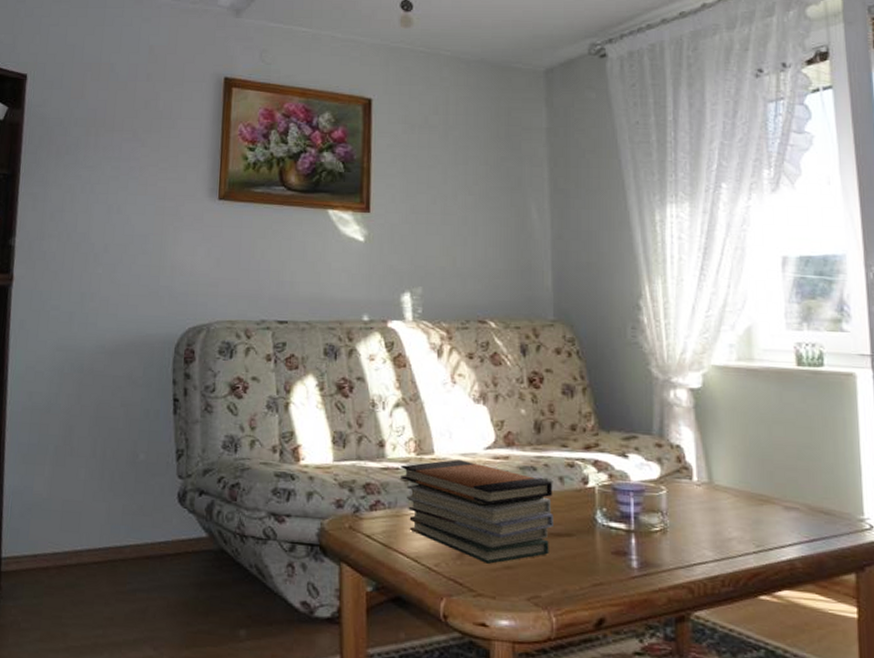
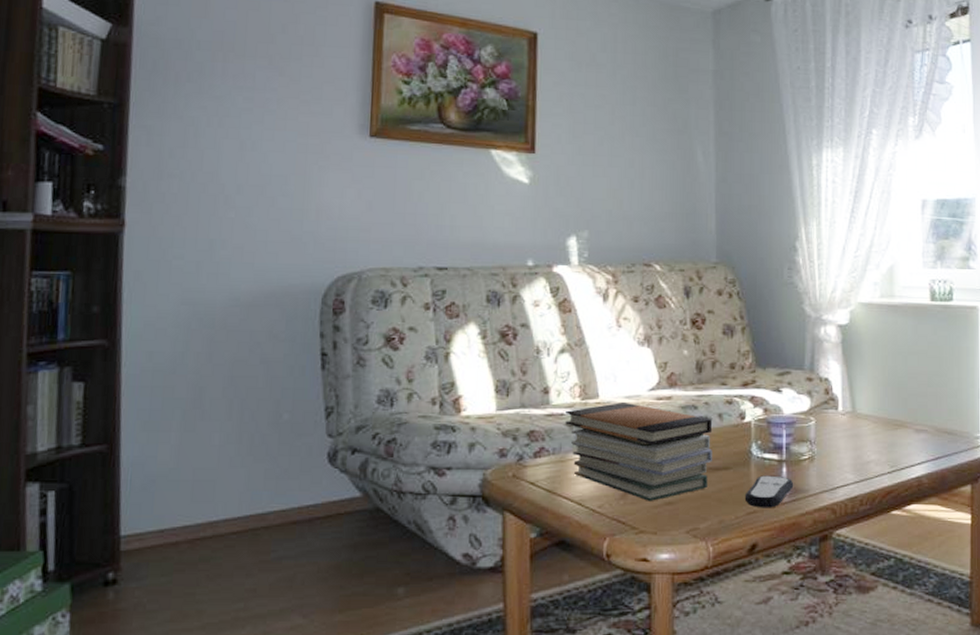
remote control: none [589,545,645,582] -> present [744,475,794,508]

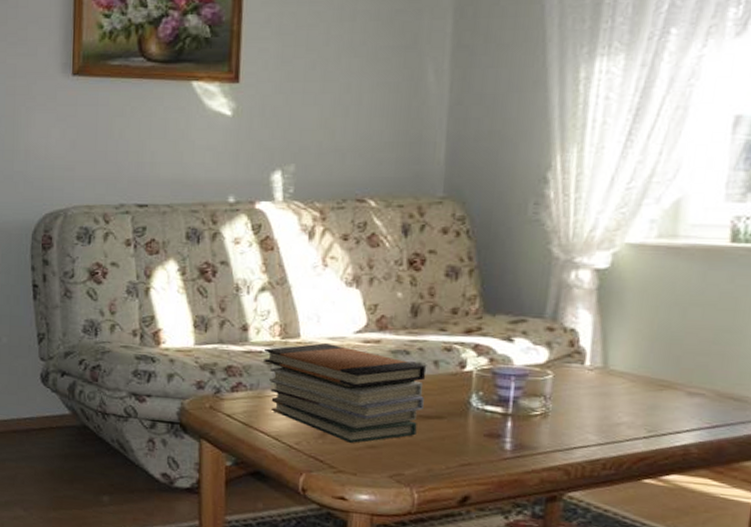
remote control: present [744,475,794,508] -> none [458,428,520,463]

